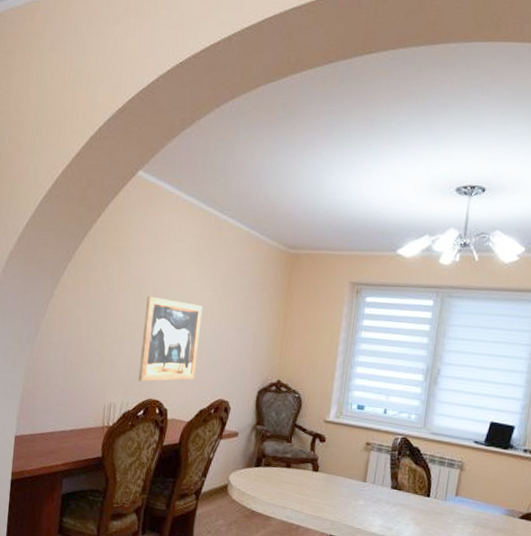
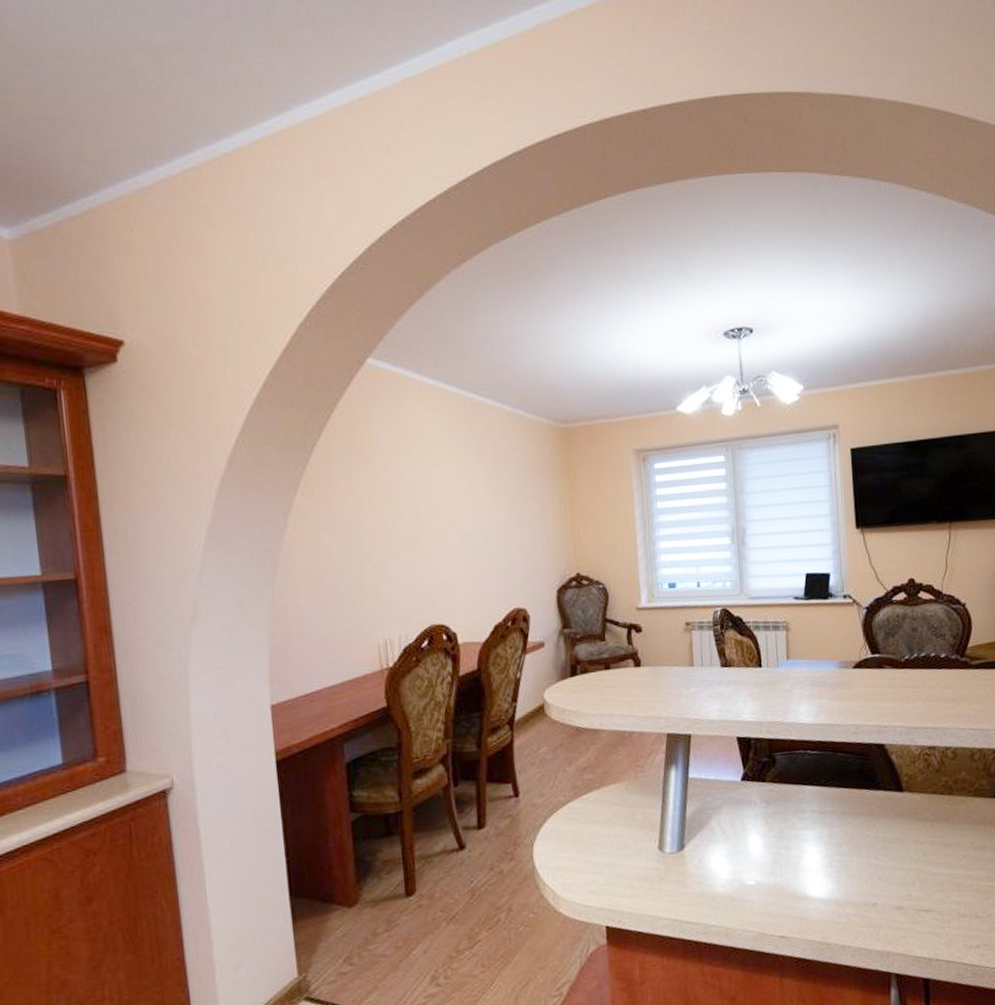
wall art: present [138,296,202,382] -> none [406,503,482,607]

